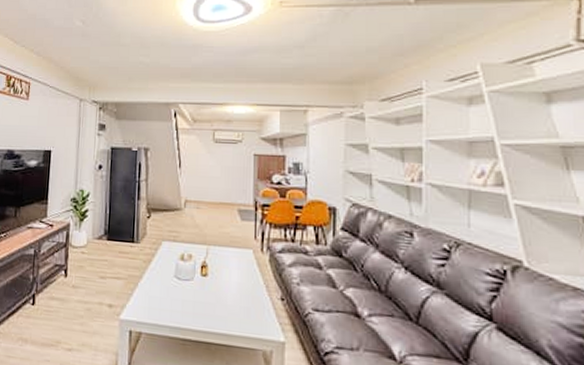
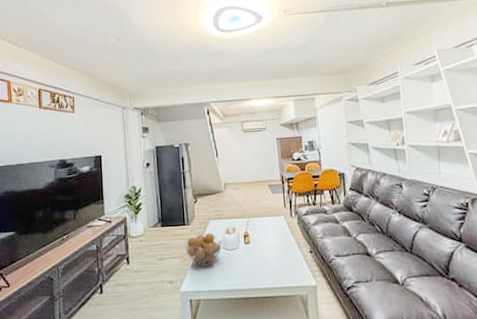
fruit basket: none [131,255,175,295] -> present [185,232,222,267]

